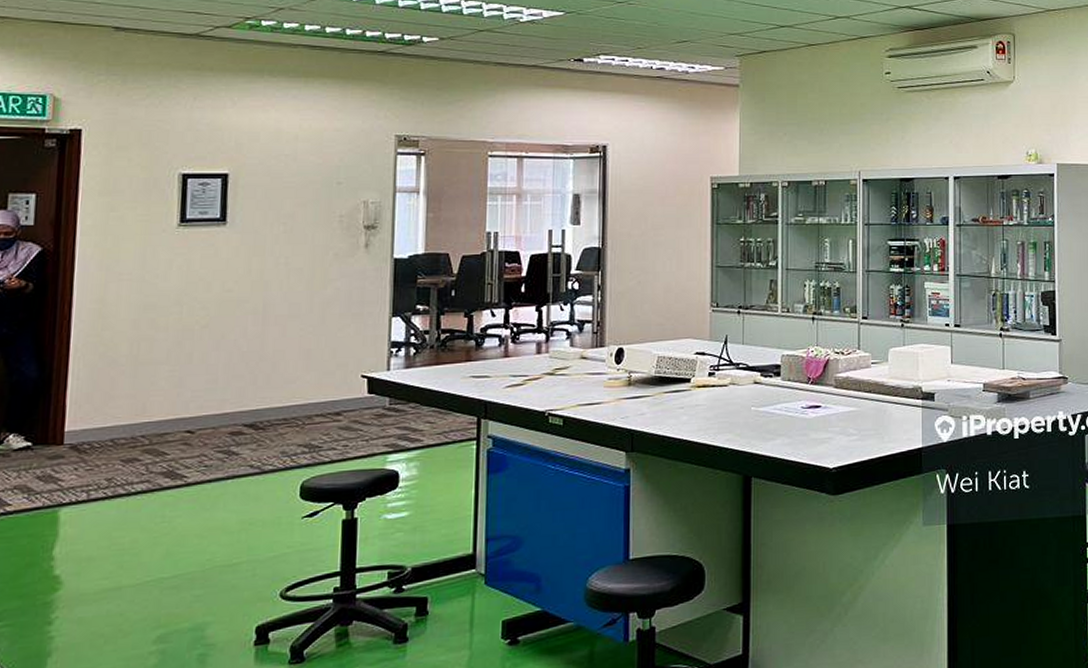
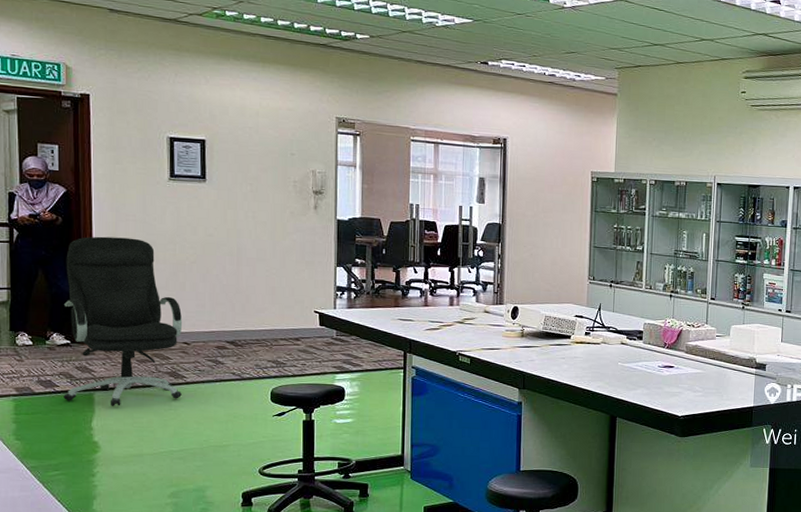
office chair: none [16,302,187,525] -> present [64,236,183,406]

